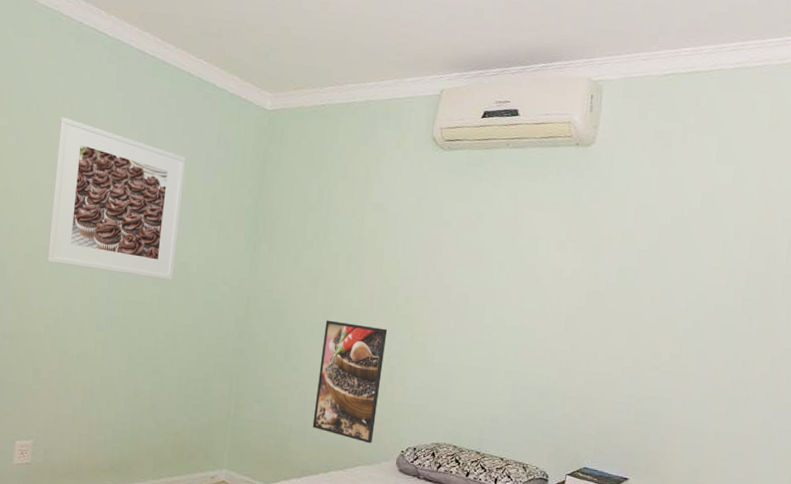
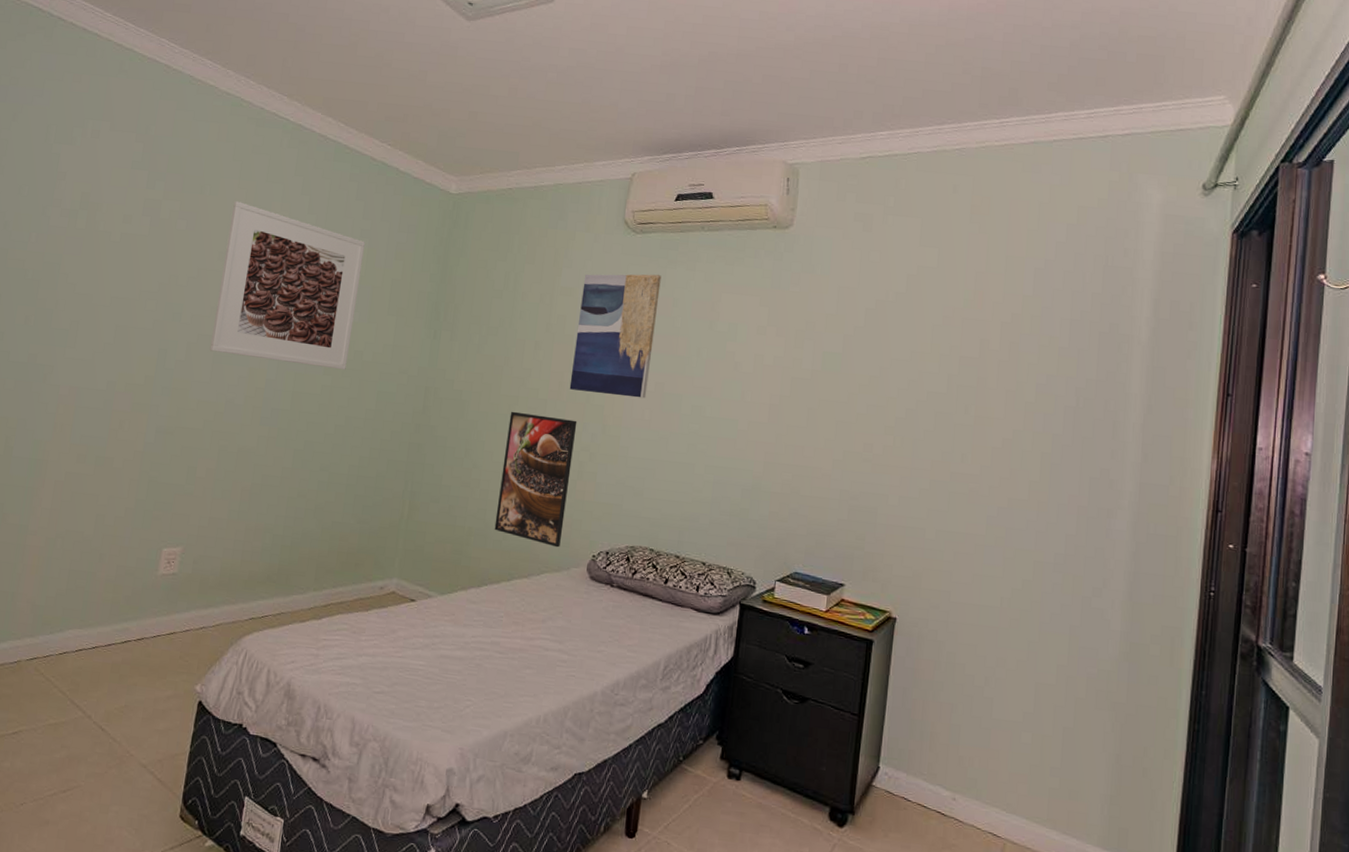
wall art: none [380,190,468,309] -> present [569,274,662,399]

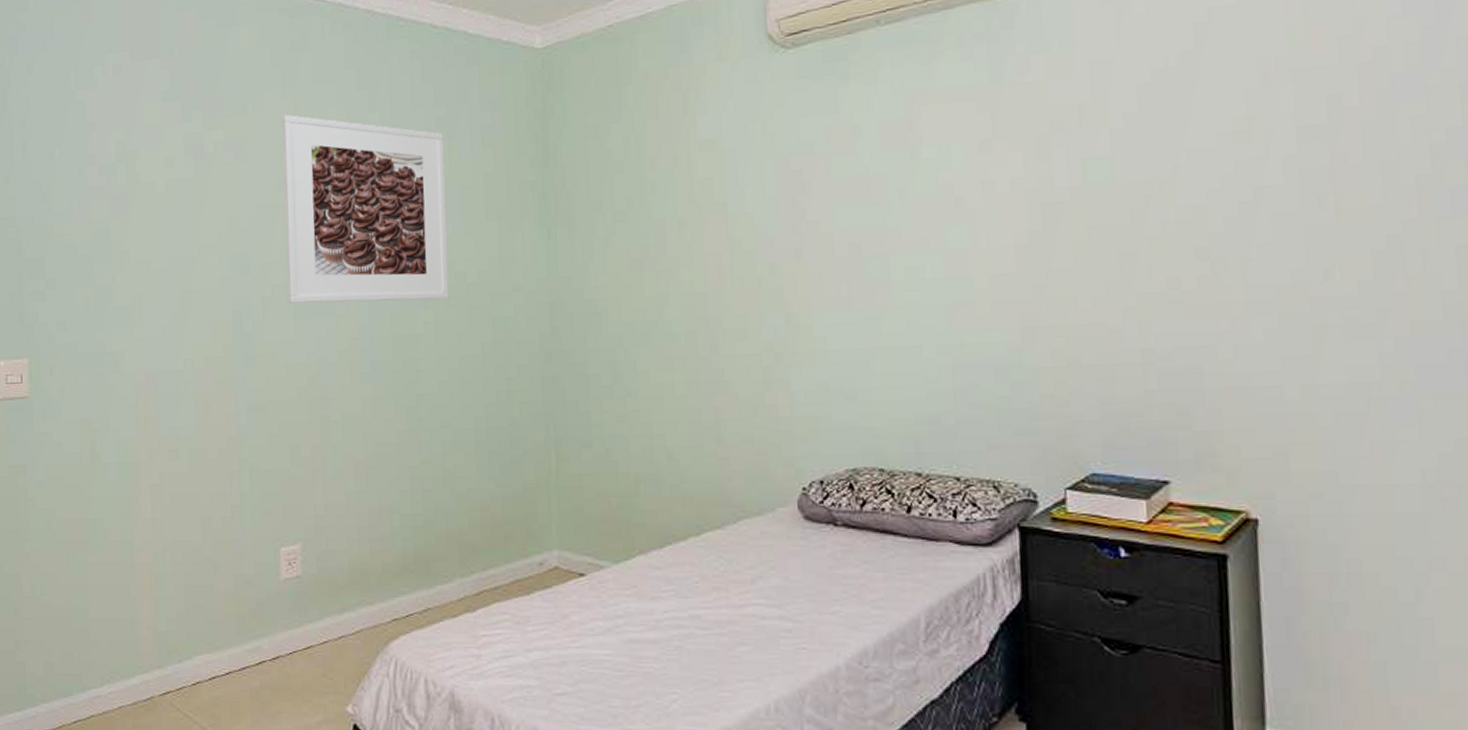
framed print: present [494,411,577,548] -> none [661,313,757,484]
wall art: present [569,274,662,399] -> none [726,98,839,274]

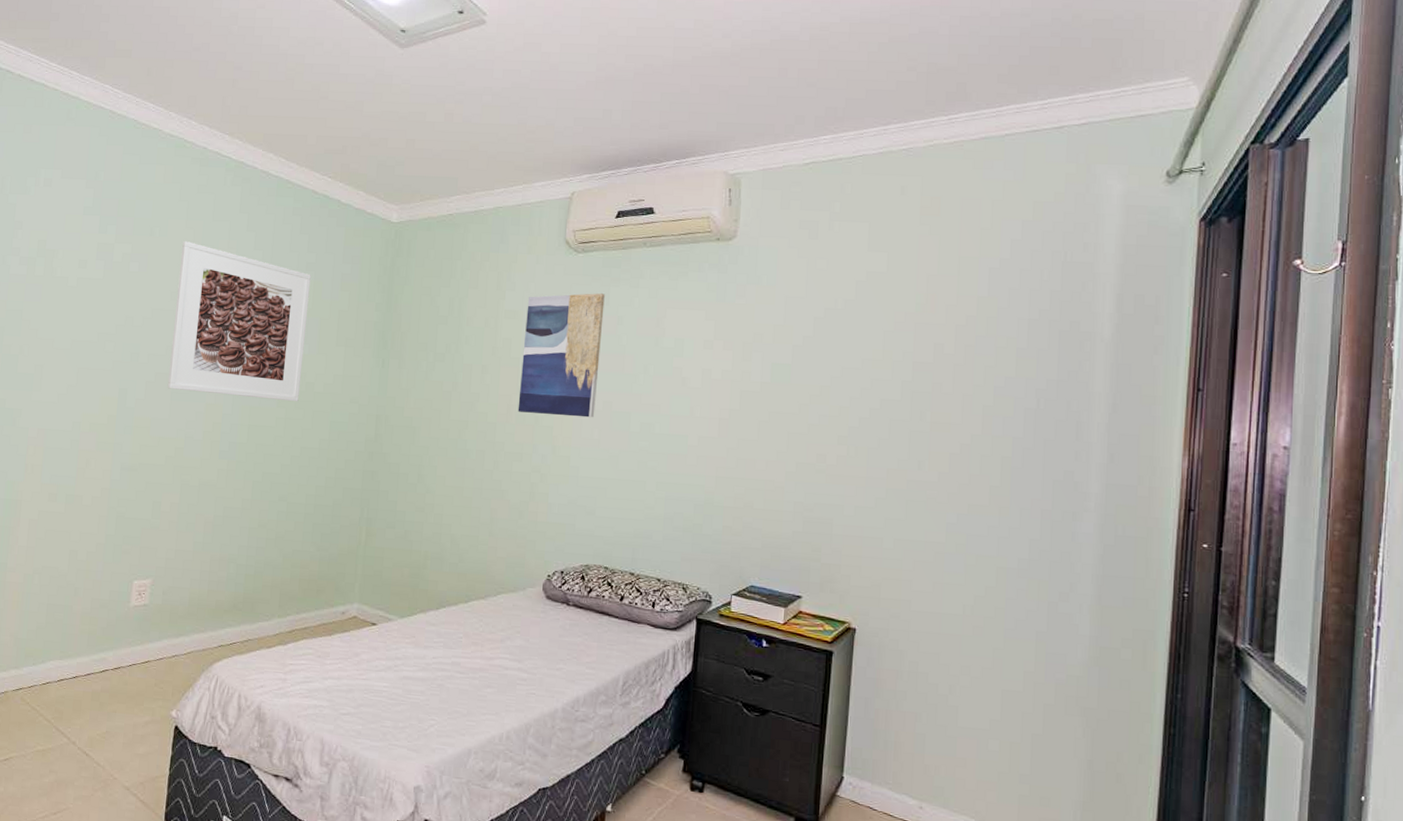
wall art: none [726,98,839,274] -> present [517,293,605,418]

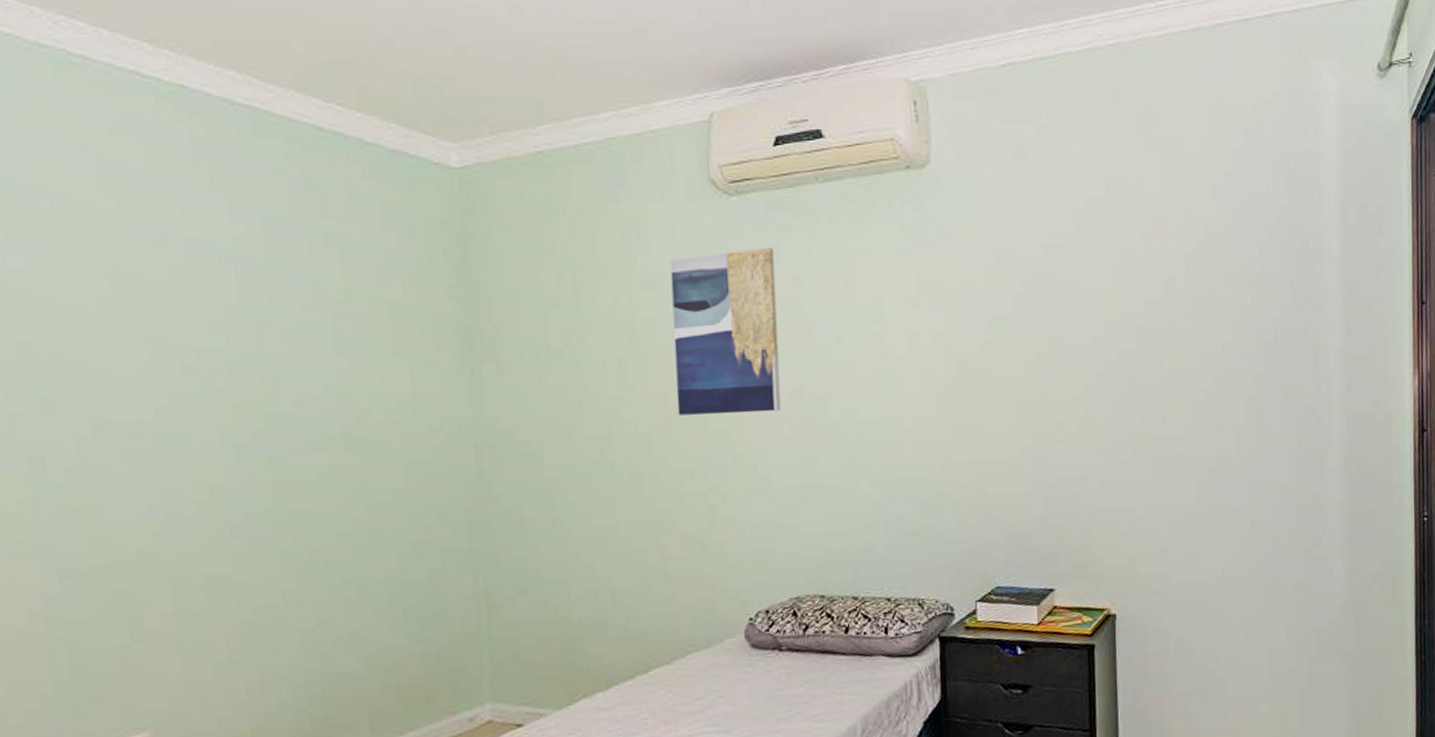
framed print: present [167,241,311,402] -> none [99,215,348,447]

